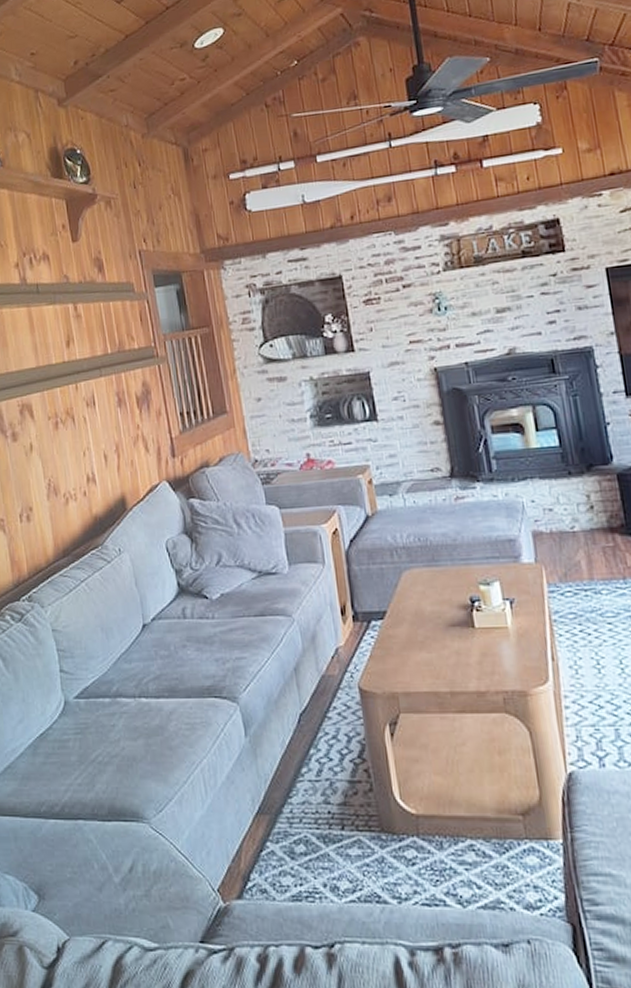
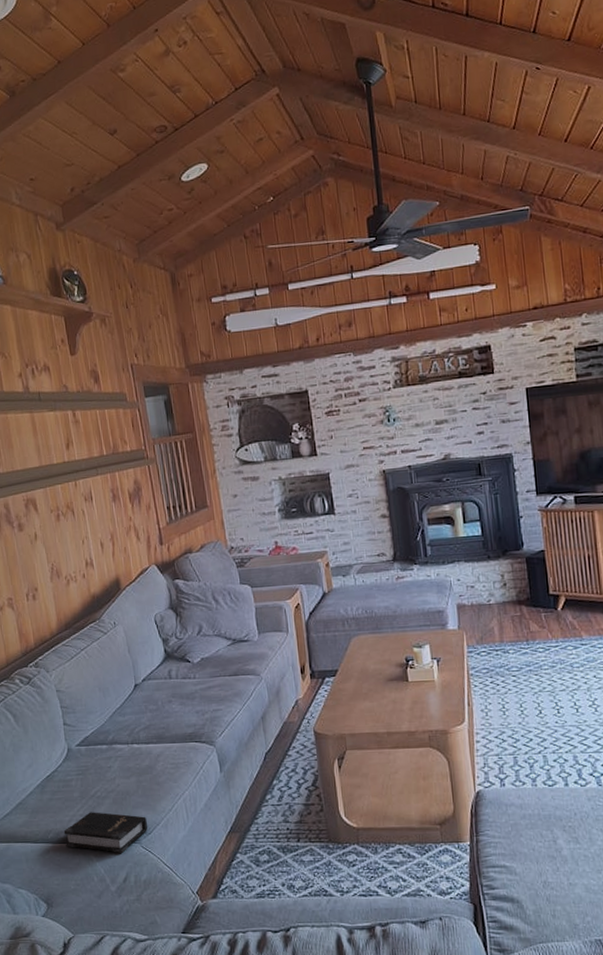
hardback book: none [58,781,158,834] -> present [63,812,147,853]

